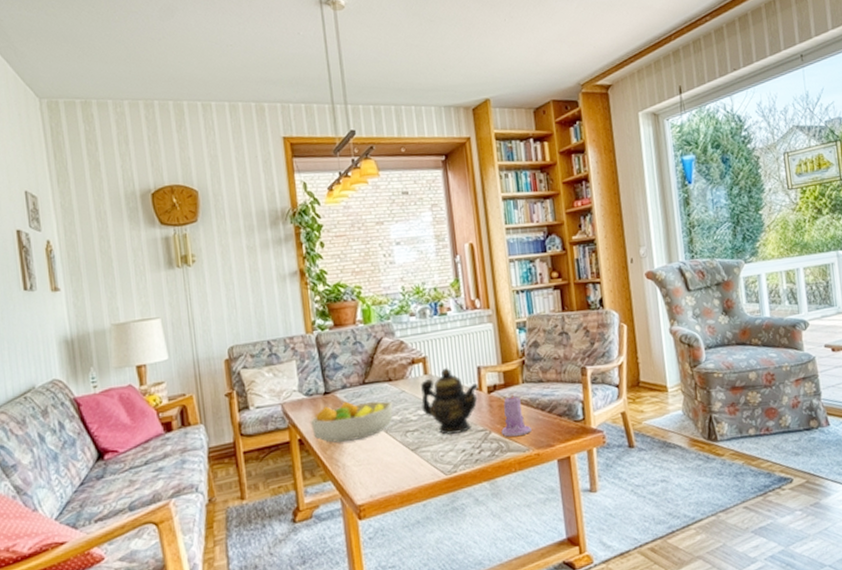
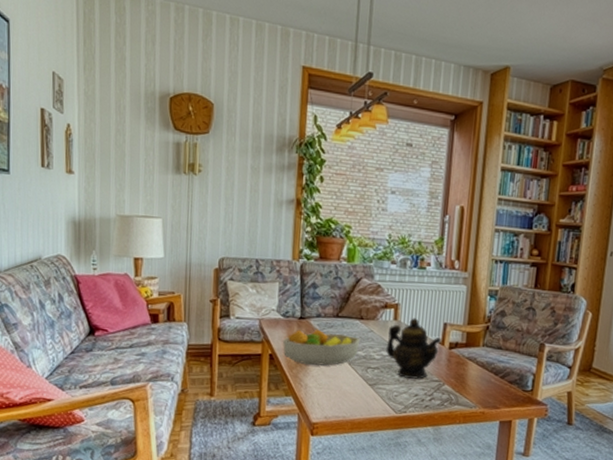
candle: present [501,393,532,437] -> none [454,353,482,393]

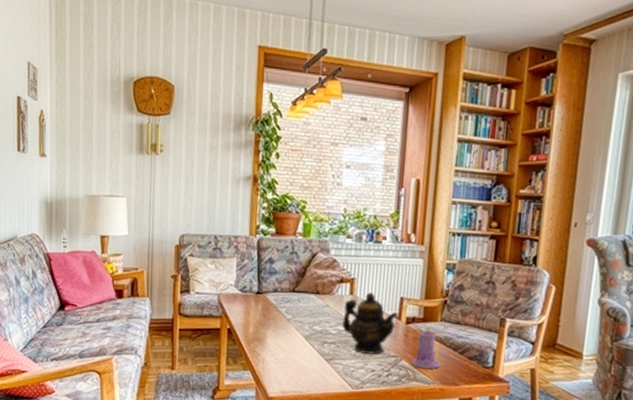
fruit bowl: present [282,329,361,366] -> none [240,304,317,341]
candle: none [454,353,482,393] -> present [411,328,441,369]

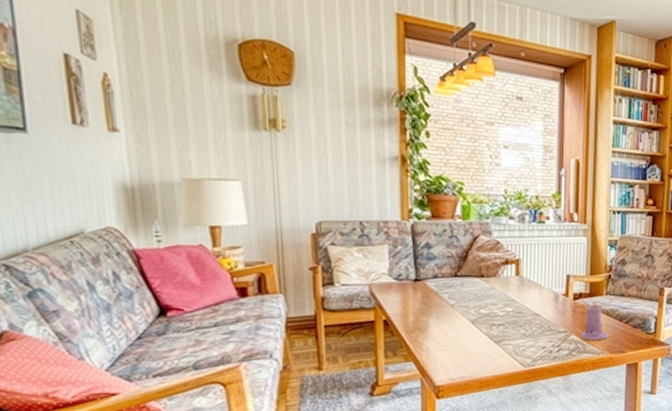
teapot: present [342,292,399,355] -> none [510,272,566,333]

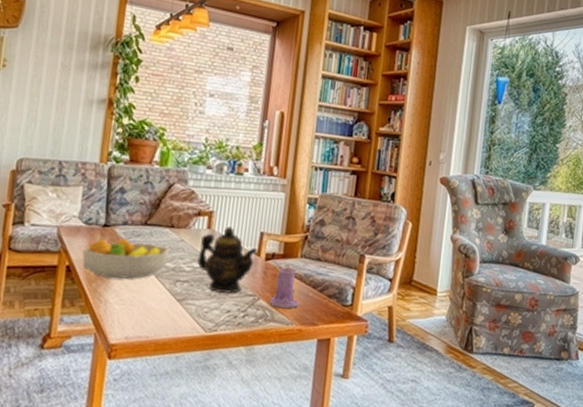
fruit bowl: none [397,290,482,328] -> present [82,238,170,279]
teapot: none [510,272,566,333] -> present [197,226,258,294]

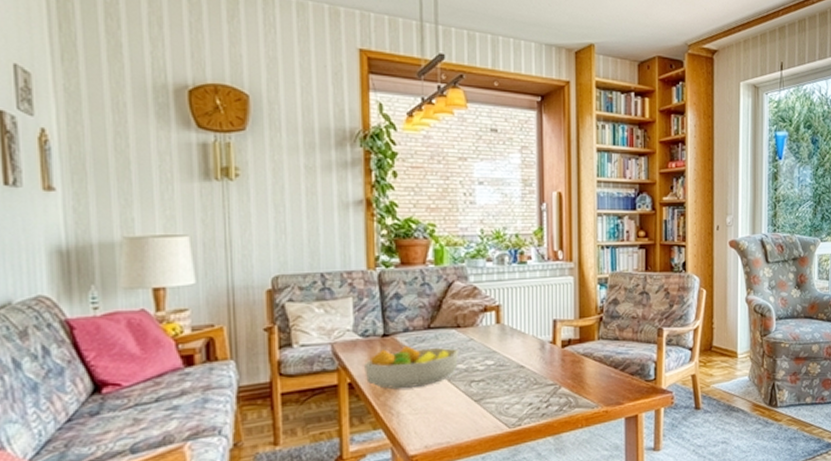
teapot: present [197,226,258,294] -> none [490,318,553,388]
candle: present [269,265,300,308] -> none [571,349,602,393]

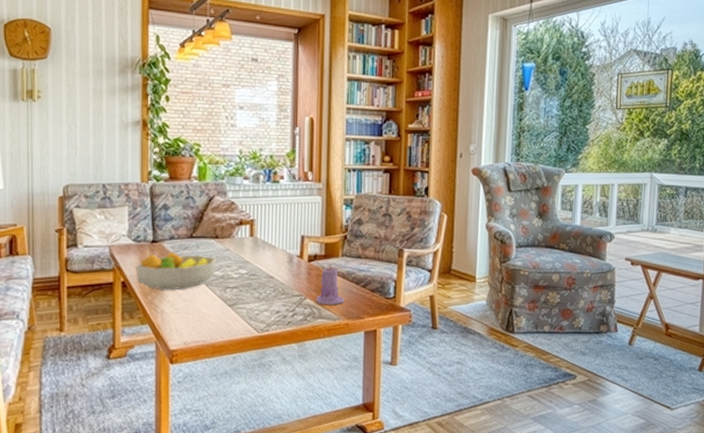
candle: none [571,349,602,393] -> present [316,264,344,305]

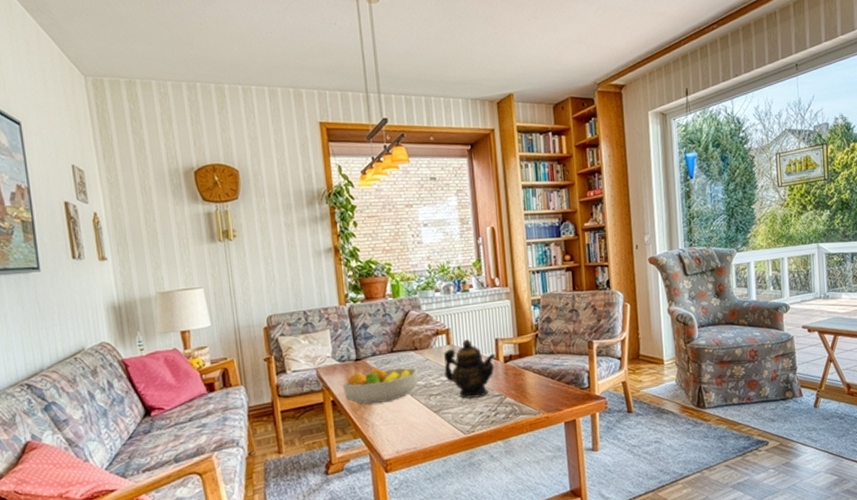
teapot: none [244,233,301,296] -> present [443,339,497,399]
candle: present [316,264,344,305] -> none [515,363,542,402]

